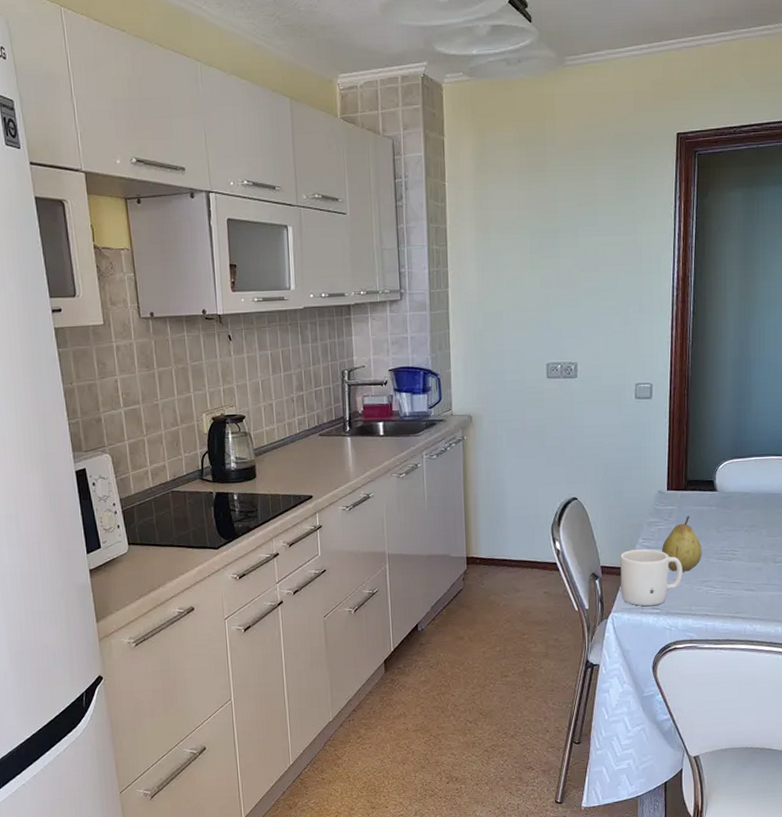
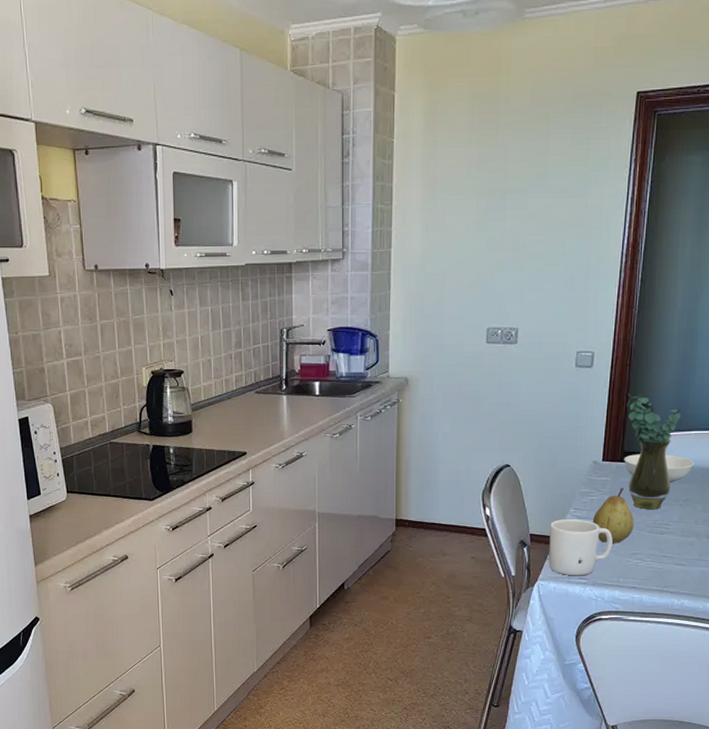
vase: none [687,421,740,537] -> present [626,392,682,510]
bowl: none [688,481,756,510] -> present [624,454,694,484]

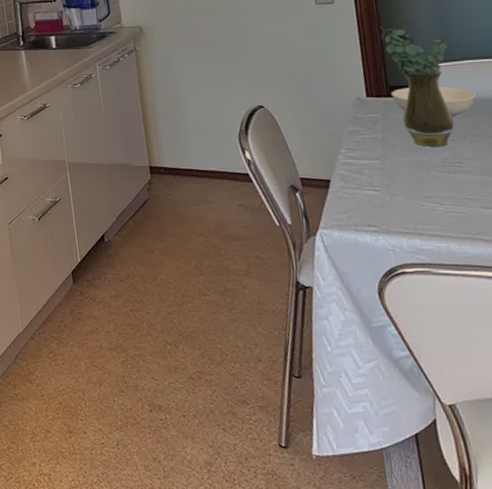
mug: present [548,519,613,576] -> none [321,160,400,224]
fruit: present [592,488,634,543] -> none [369,124,421,186]

